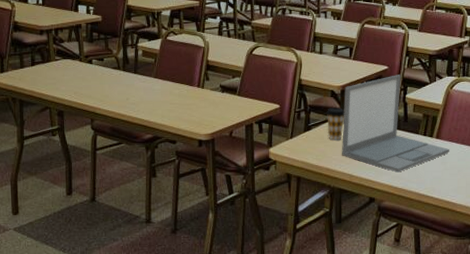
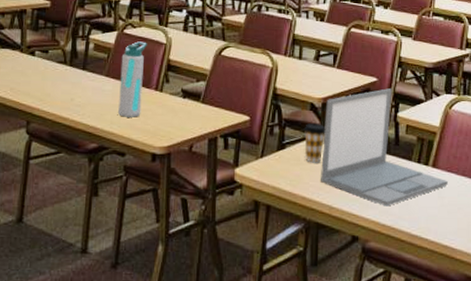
water bottle: none [166,46,188,111] -> present [118,41,147,117]

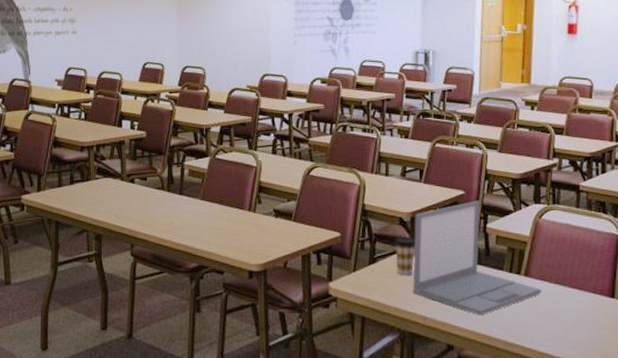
water bottle: present [118,41,147,117] -> none [215,166,238,237]

